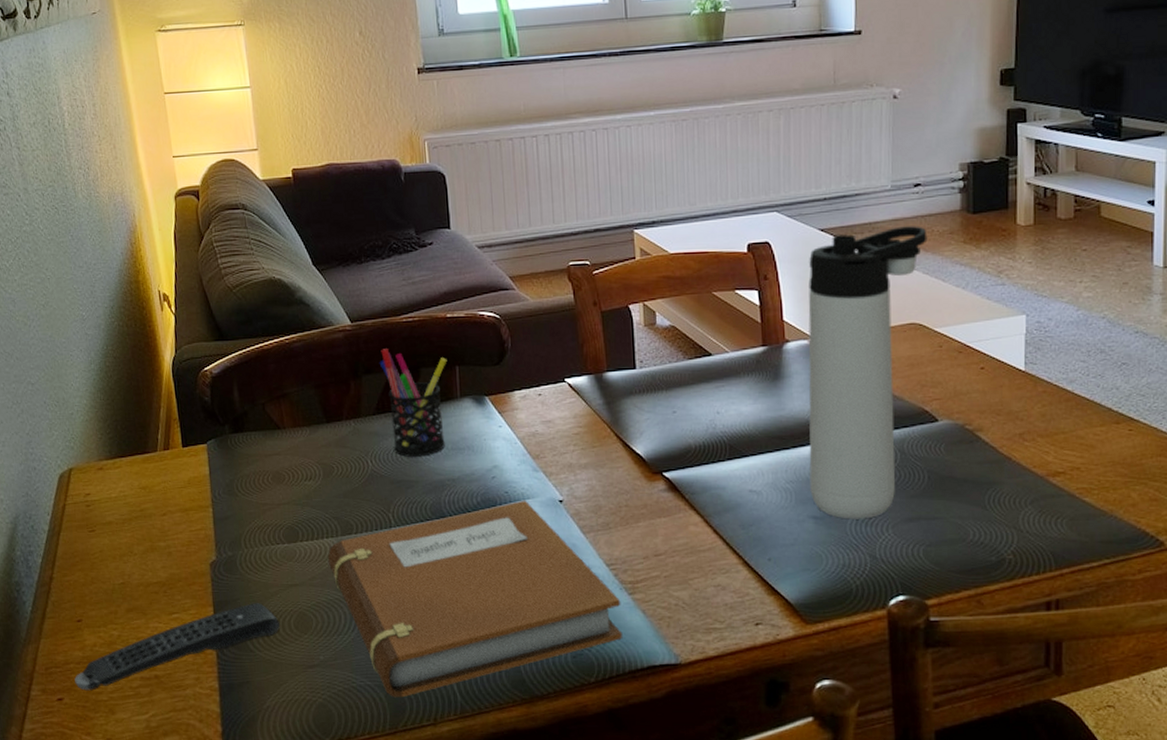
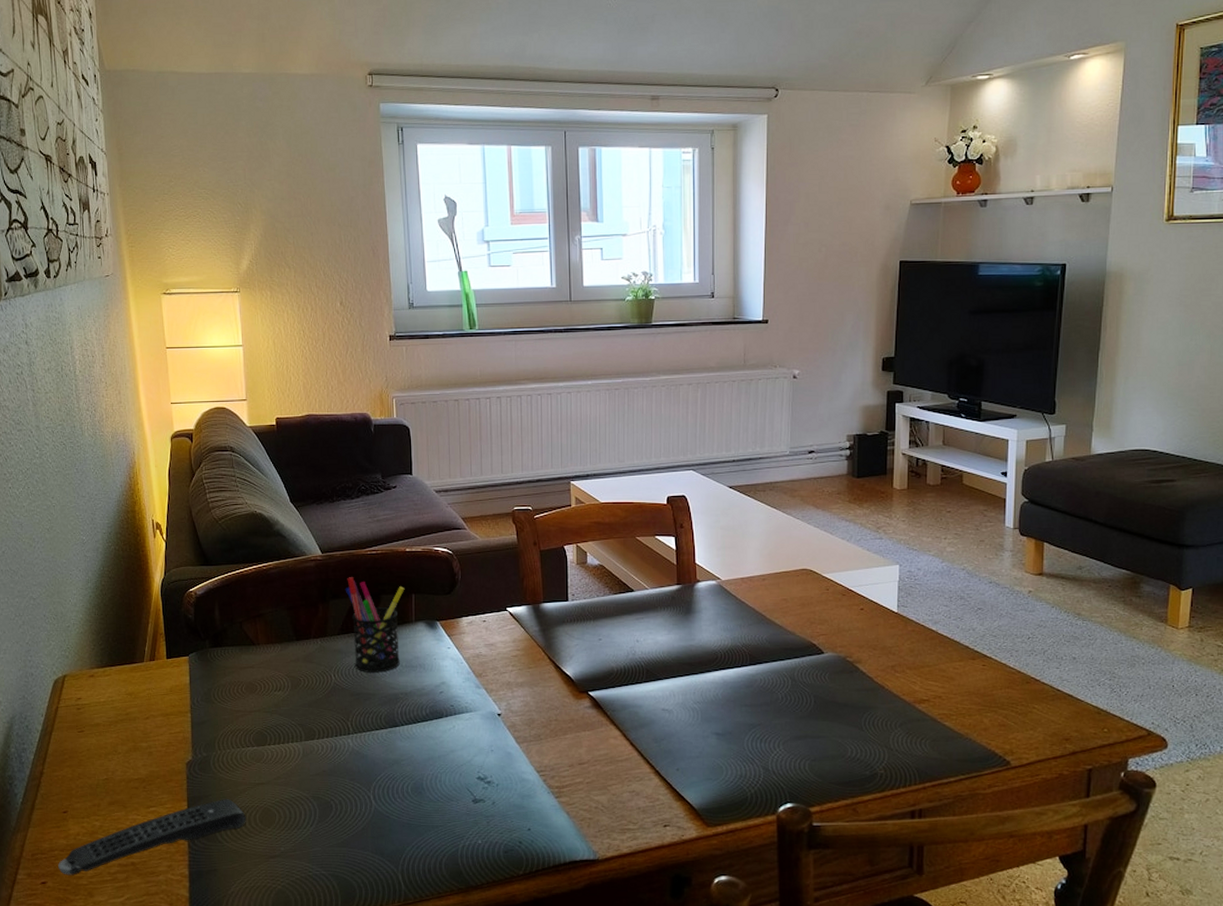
notebook: present [328,500,623,698] -> none [292,713,549,886]
thermos bottle: present [808,226,928,519] -> none [714,486,819,736]

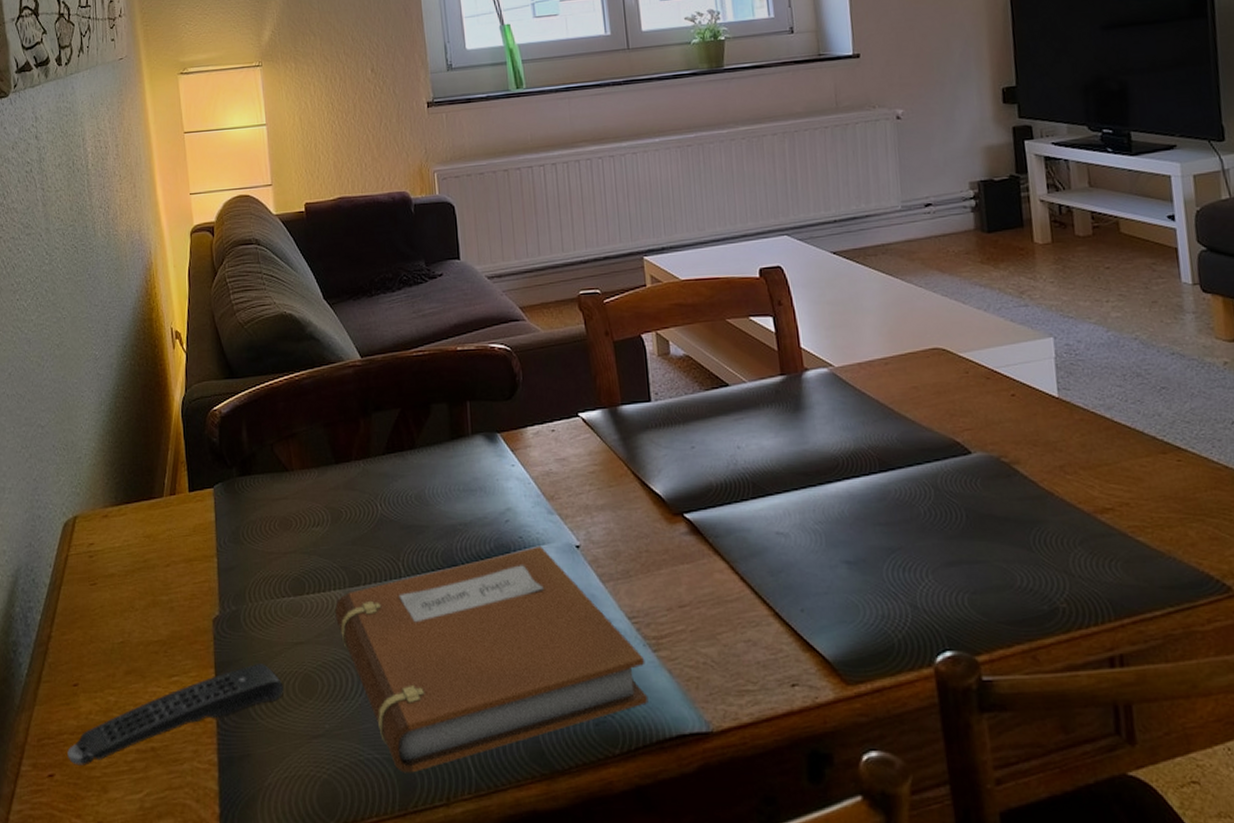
notebook: none [292,713,549,886] -> present [335,545,649,773]
pen holder: present [345,577,405,673] -> none [389,384,458,500]

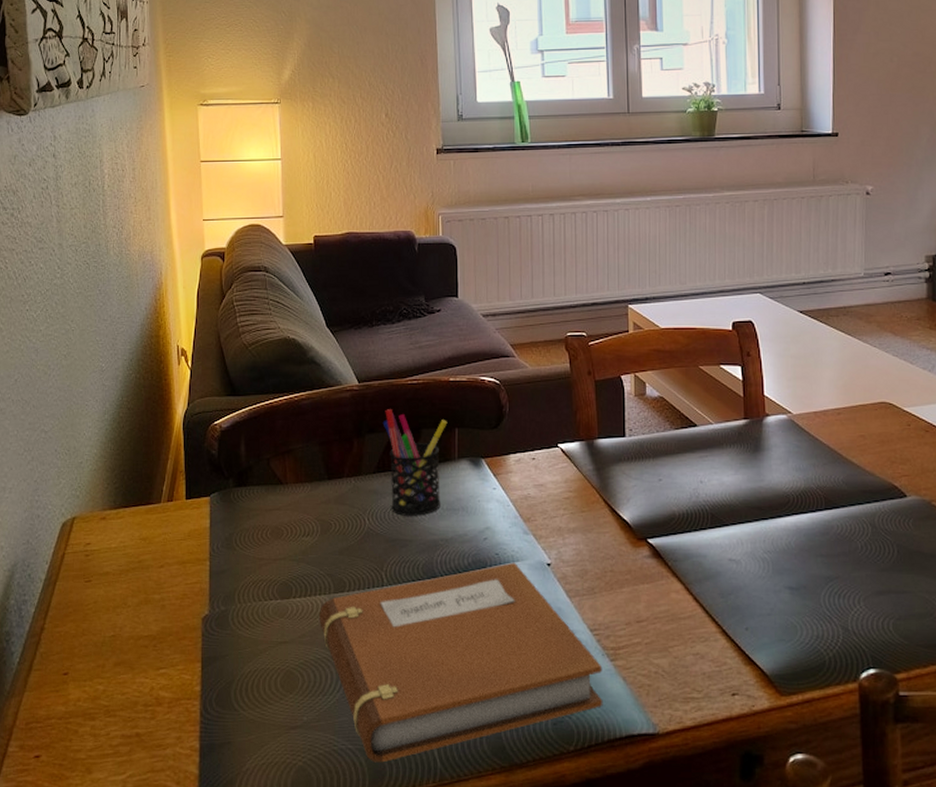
remote control: present [67,664,283,766] -> none [54,660,266,748]
pen holder: none [389,384,458,500] -> present [382,409,448,516]

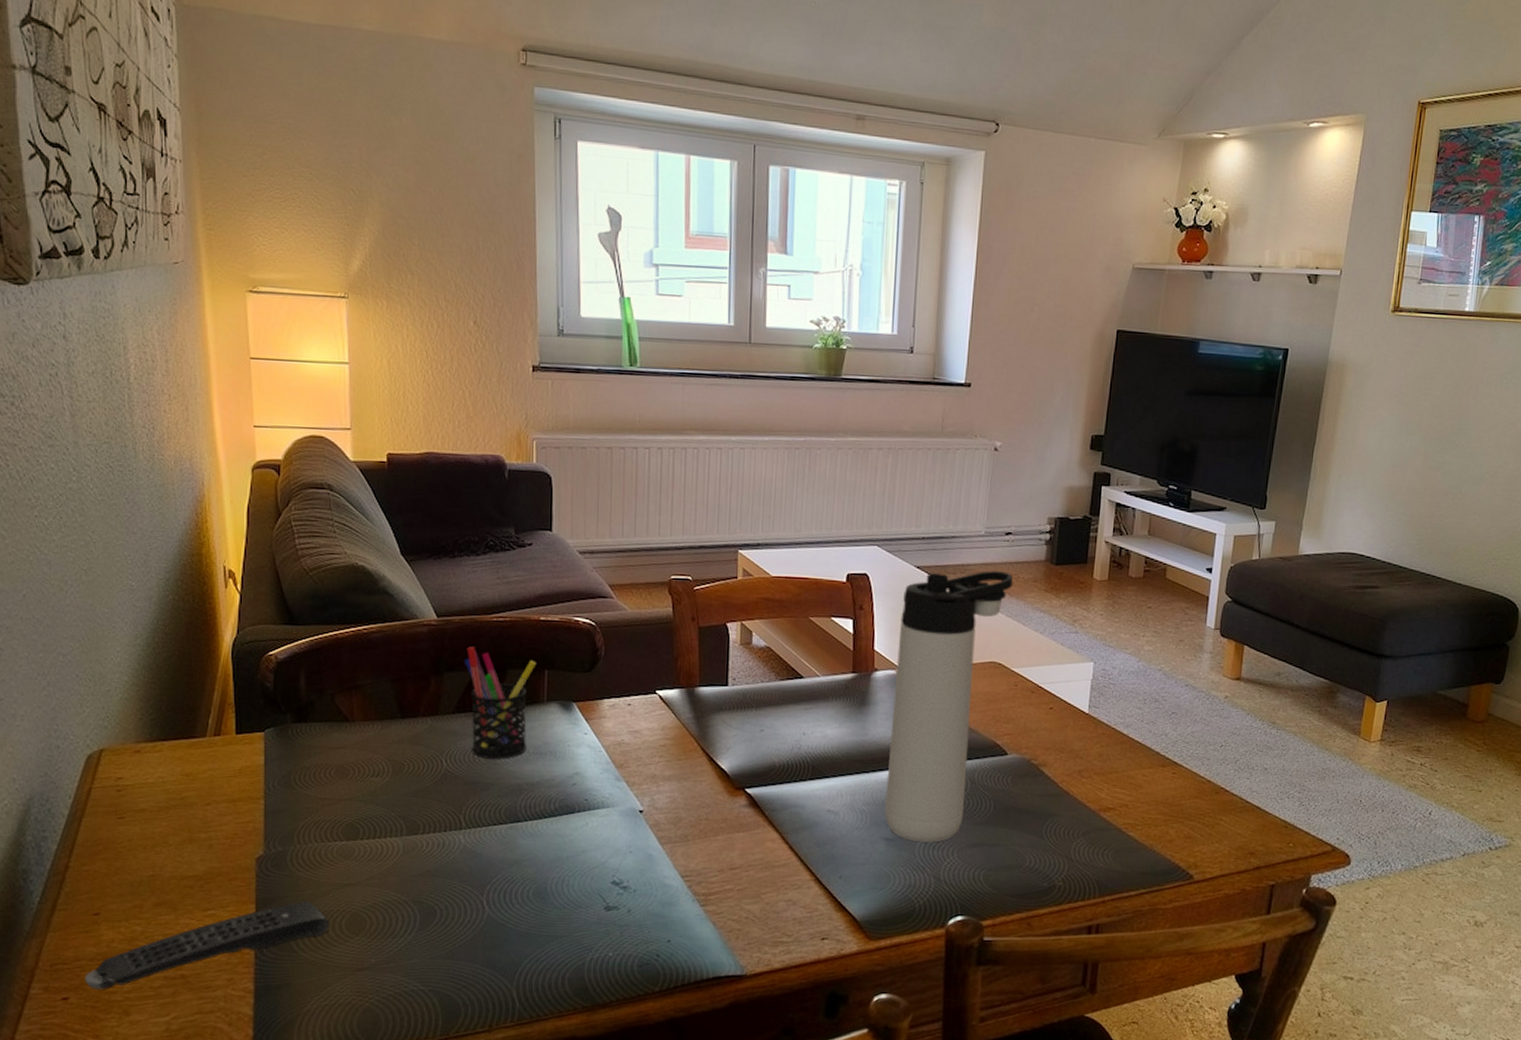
remote control: none [54,660,266,748] -> present [85,902,329,990]
notebook: present [320,562,603,763] -> none [390,808,693,1004]
thermos bottle: none [786,311,897,591] -> present [885,570,1014,843]

